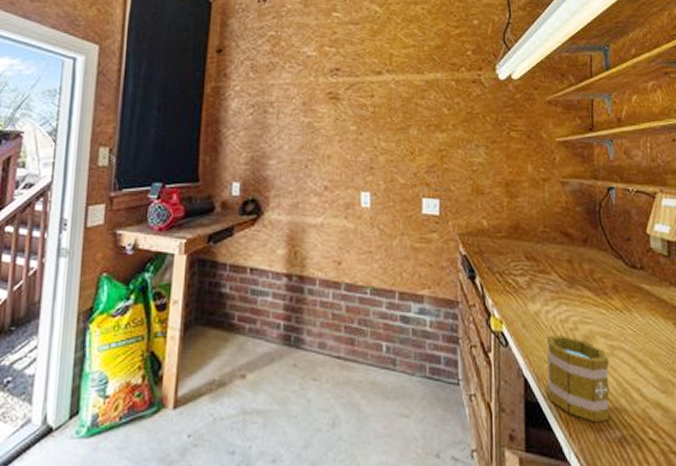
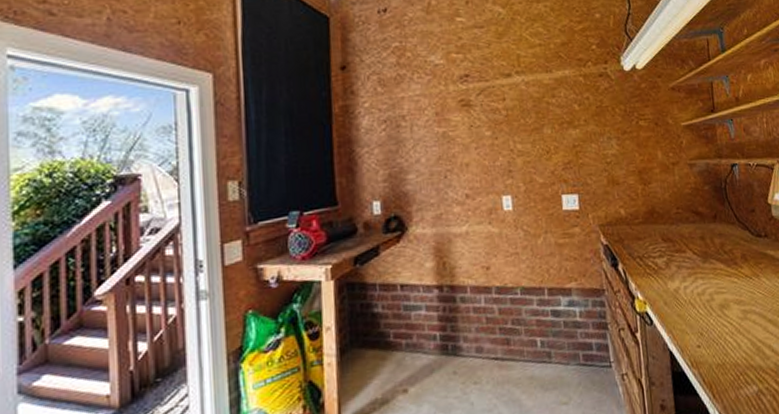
mug: present [546,335,610,423] -> none [686,307,748,382]

